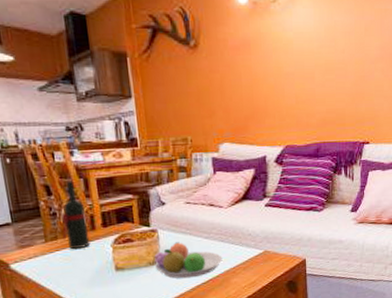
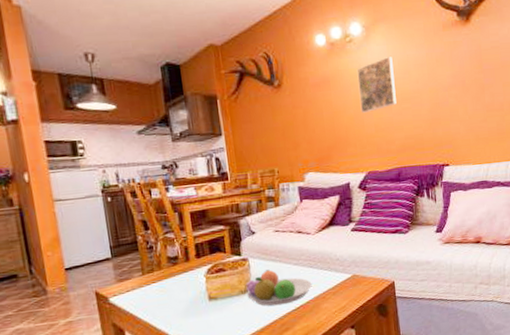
wine bottle: present [61,178,90,249] -> none [157,212,185,281]
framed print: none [280,20,320,83] -> present [356,55,397,114]

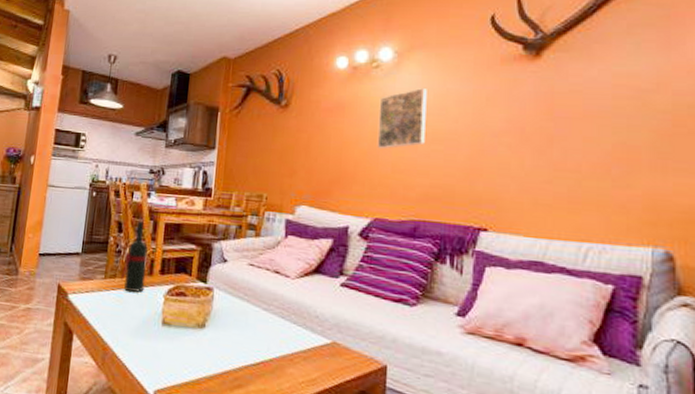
wine bottle: none [157,212,185,281] -> present [120,218,148,292]
fruit bowl: present [245,269,312,306] -> none [203,307,280,355]

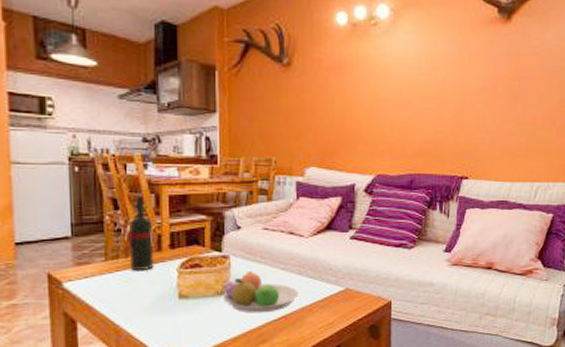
fruit bowl: none [203,307,280,355] -> present [222,271,299,313]
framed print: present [377,87,427,149] -> none [377,47,420,109]

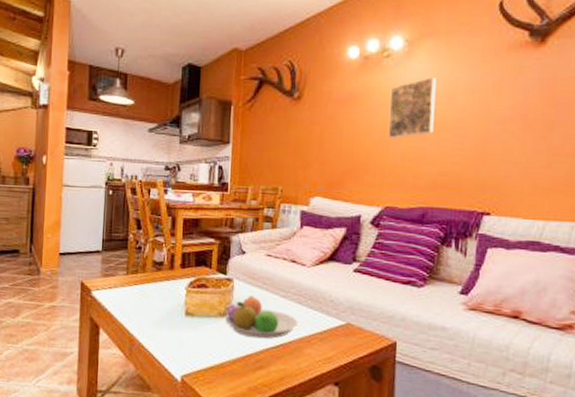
wine bottle: present [124,192,154,270] -> none [142,215,168,286]
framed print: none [377,47,420,109] -> present [387,76,436,139]

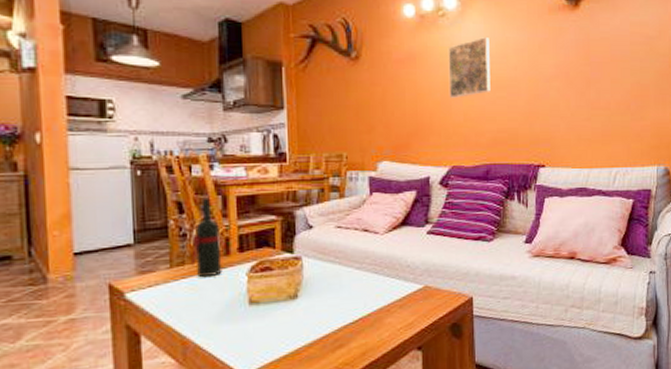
wine bottle: none [142,215,168,286] -> present [190,194,222,277]
fruit bowl: present [224,296,298,339] -> none [294,272,376,317]

